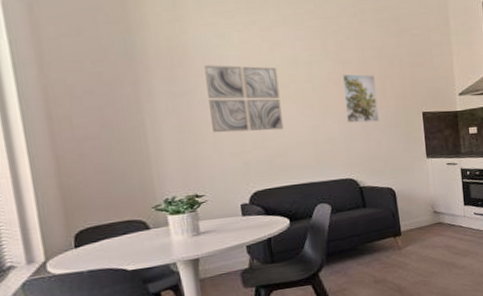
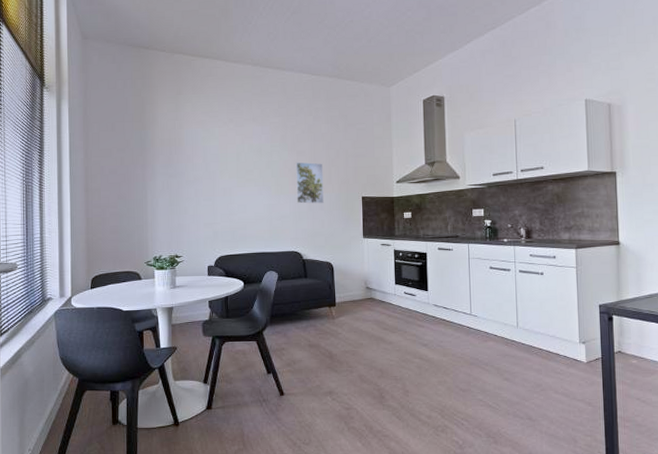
wall art: present [204,65,284,133] -> none [192,153,246,207]

